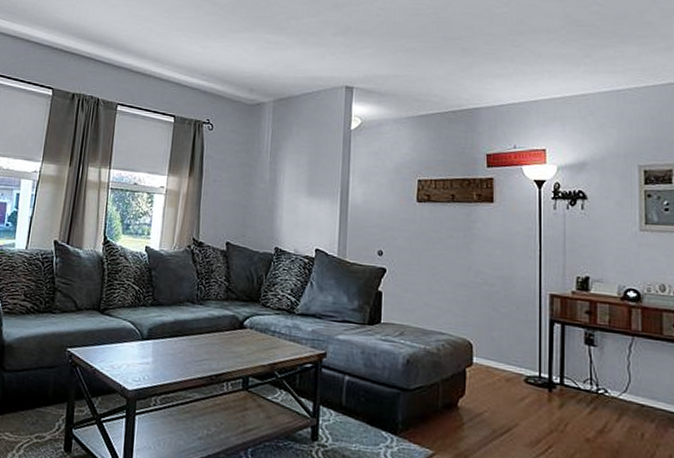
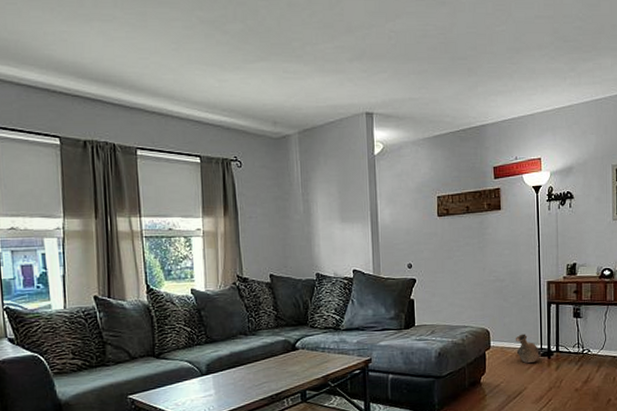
ceramic jug: none [505,354,541,394] -> present [515,334,542,364]

